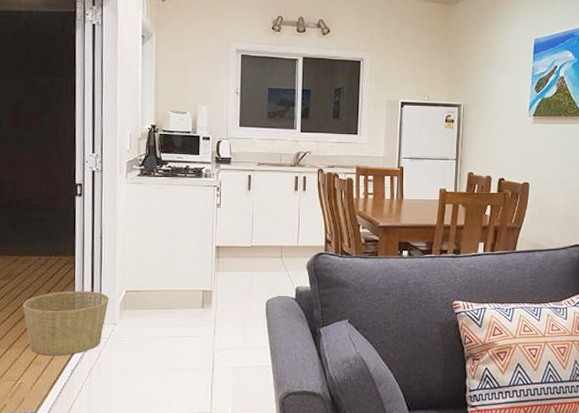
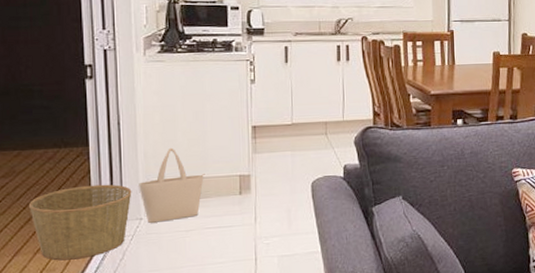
shopping bag: none [115,261,173,328] -> present [139,147,205,223]

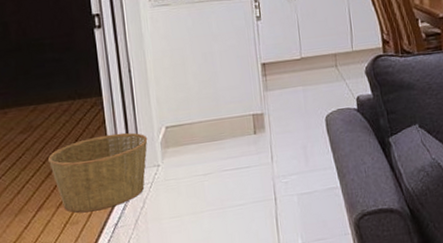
shopping bag: present [139,147,205,223] -> none [154,91,219,169]

